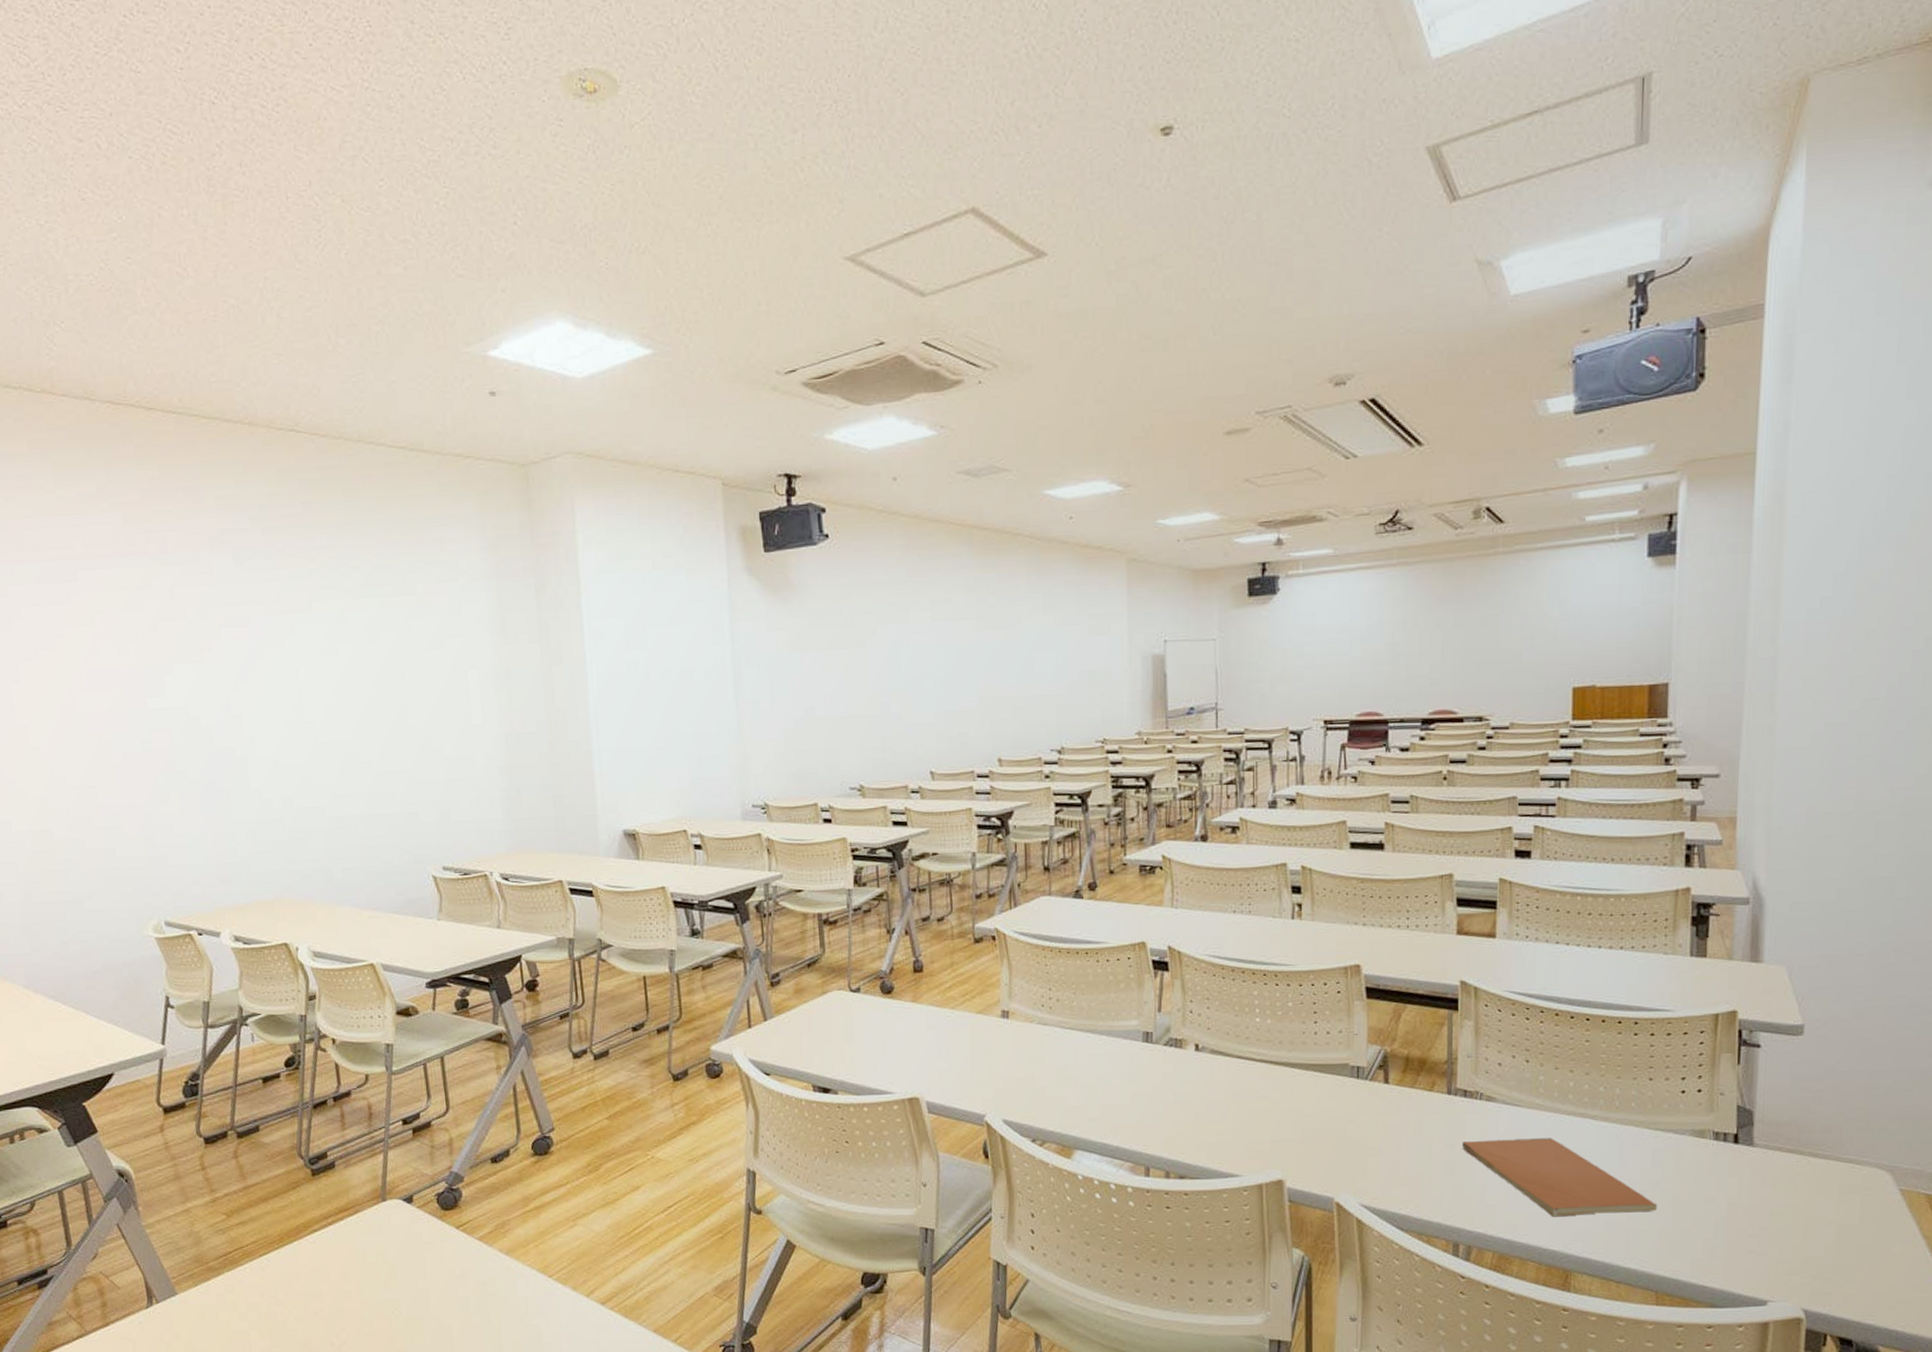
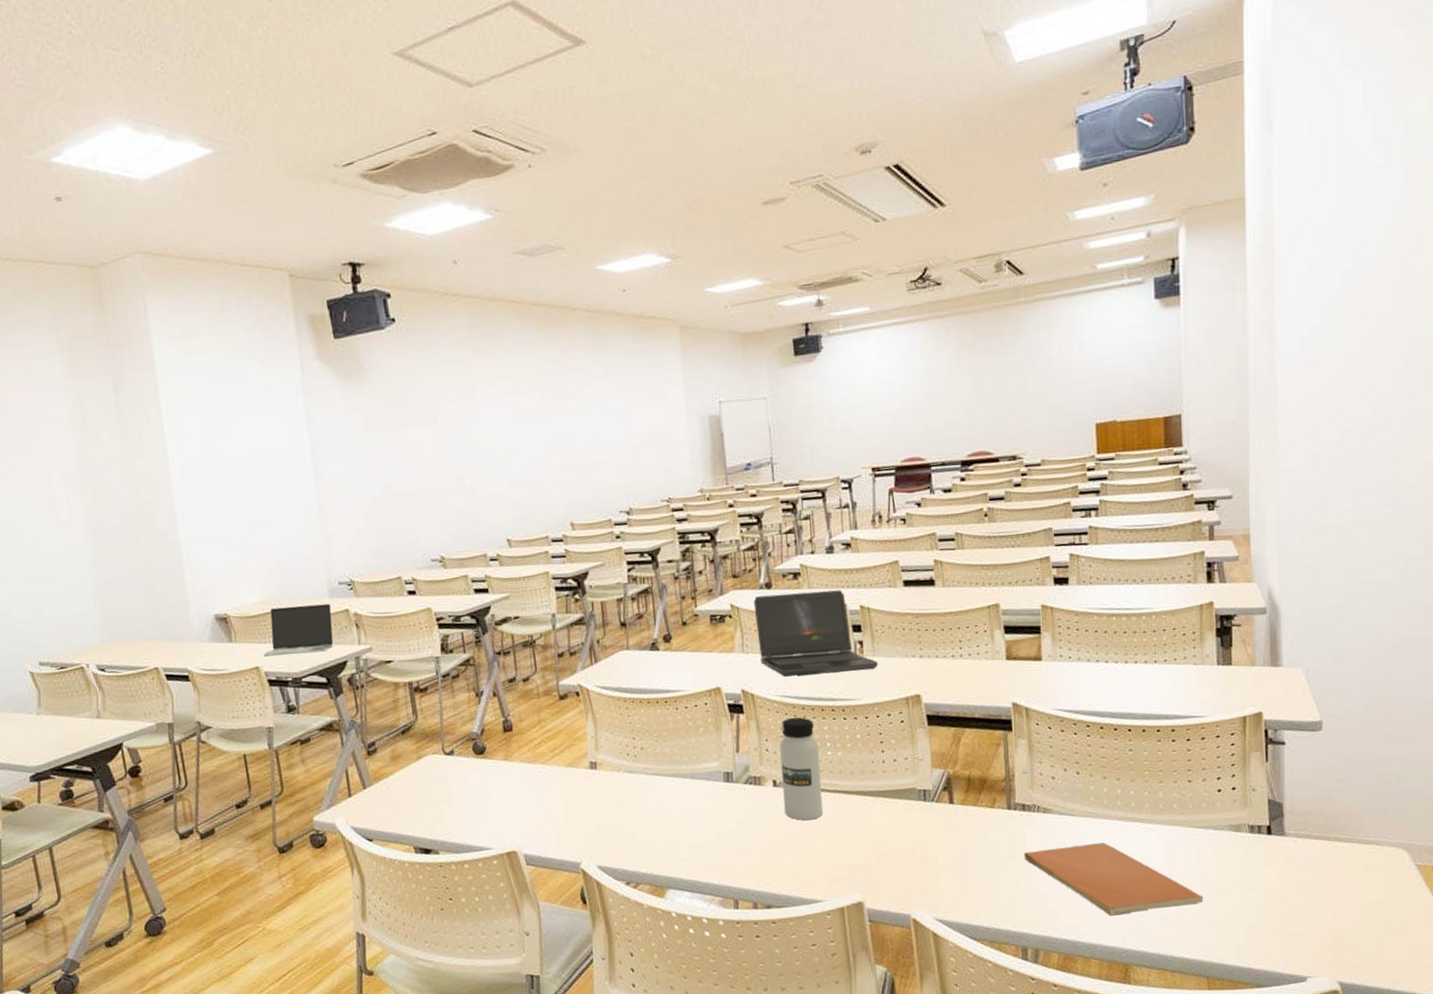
laptop: none [671,826,743,877] -> present [264,603,334,657]
laptop computer: none [1187,847,1317,936] -> present [753,590,878,677]
water bottle: none [1205,979,1247,1089] -> present [779,716,824,820]

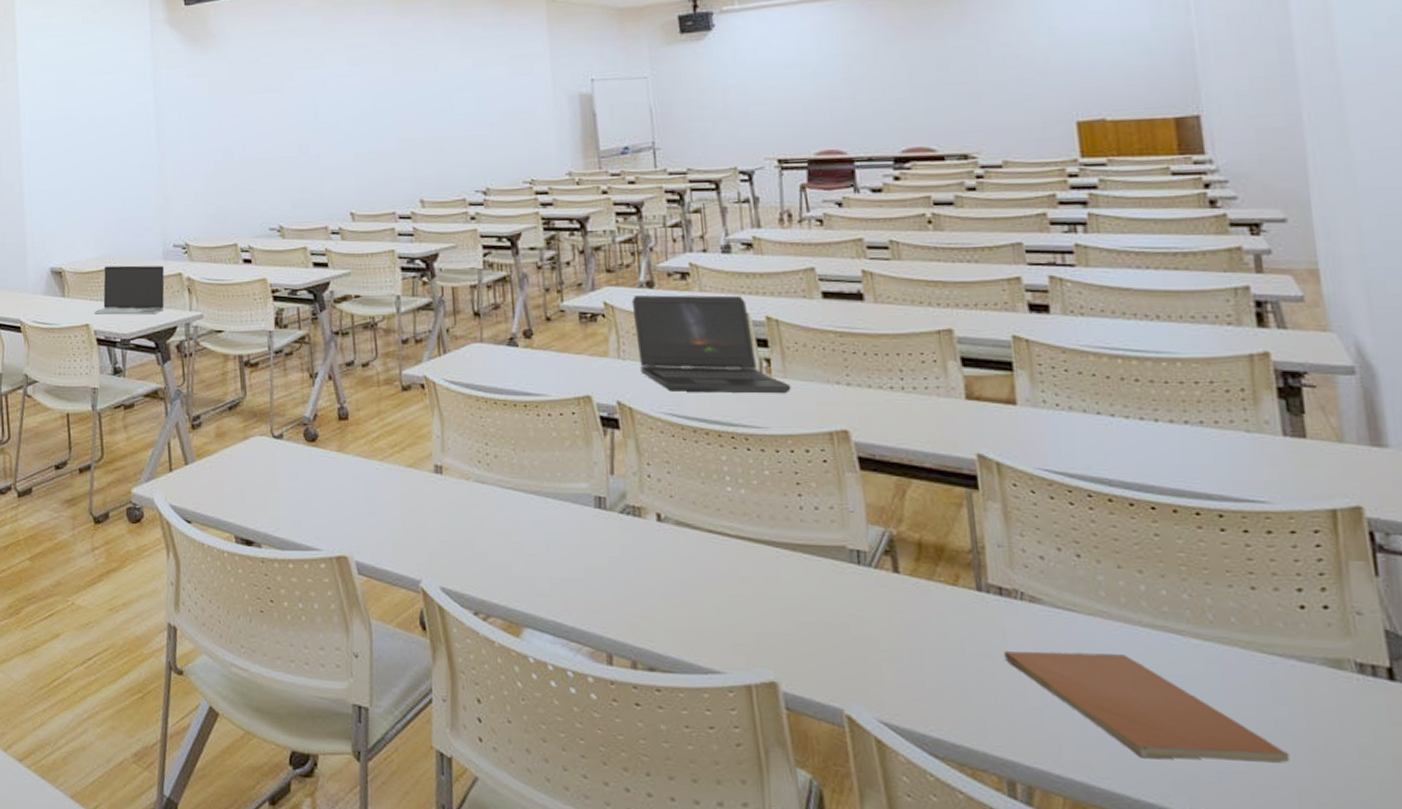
water bottle: present [779,716,824,820] -> none [665,440,722,569]

